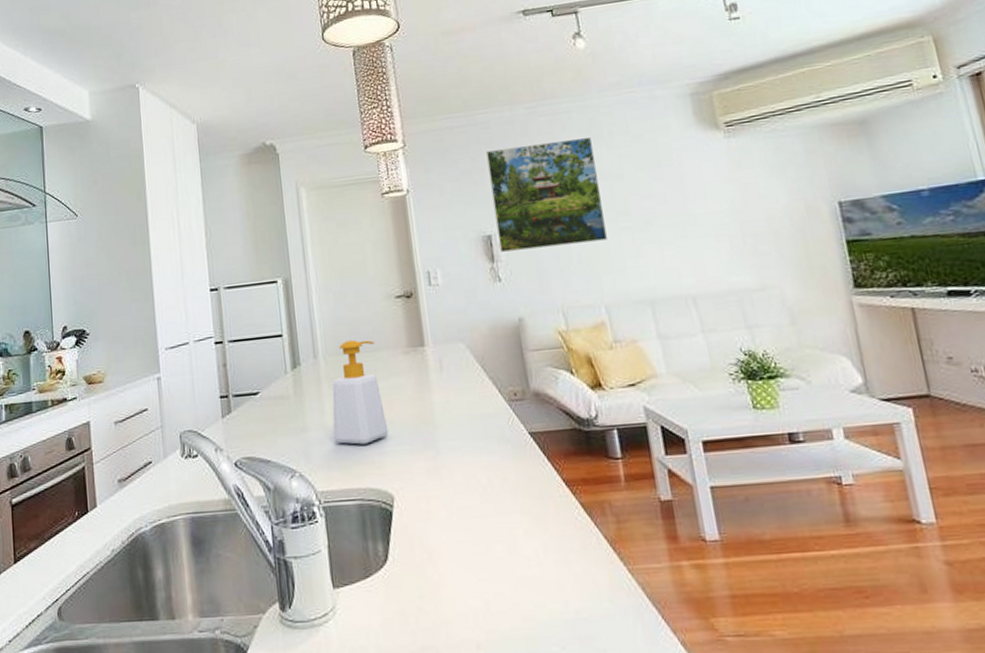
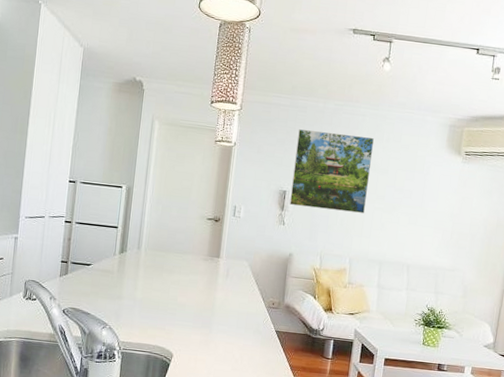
soap bottle: present [332,340,389,445] -> none [139,241,185,316]

